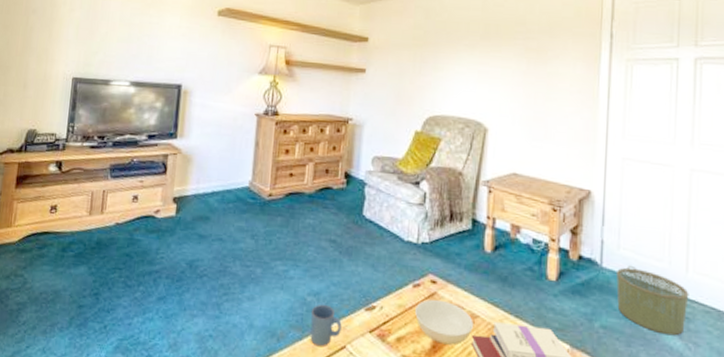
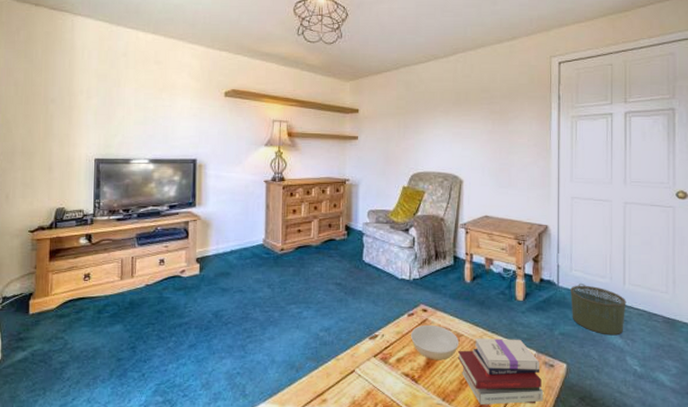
mug: present [310,304,342,347] -> none [324,337,350,373]

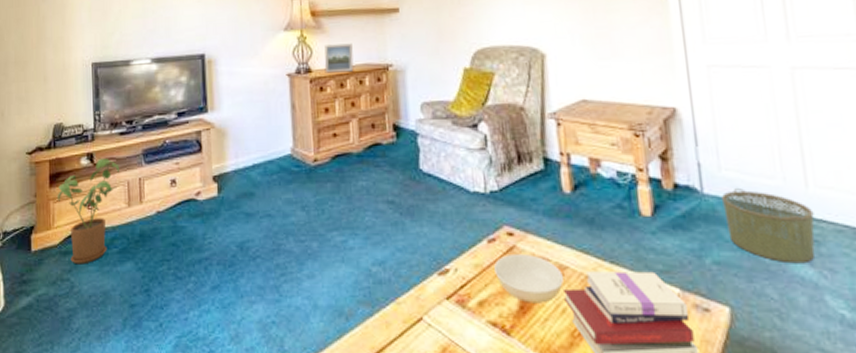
house plant: none [56,240,116,326] -> present [57,159,120,265]
picture frame: none [295,160,319,183] -> present [324,43,354,73]

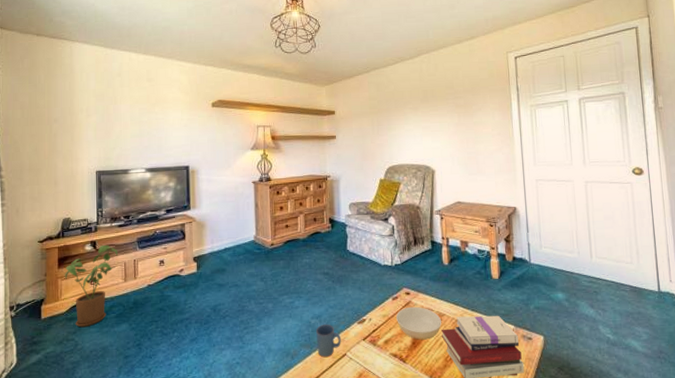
picture frame: present [324,43,354,73] -> none [280,160,302,182]
mug: none [379,273,415,322] -> present [316,324,341,358]
basket: present [722,187,815,264] -> none [542,258,595,307]

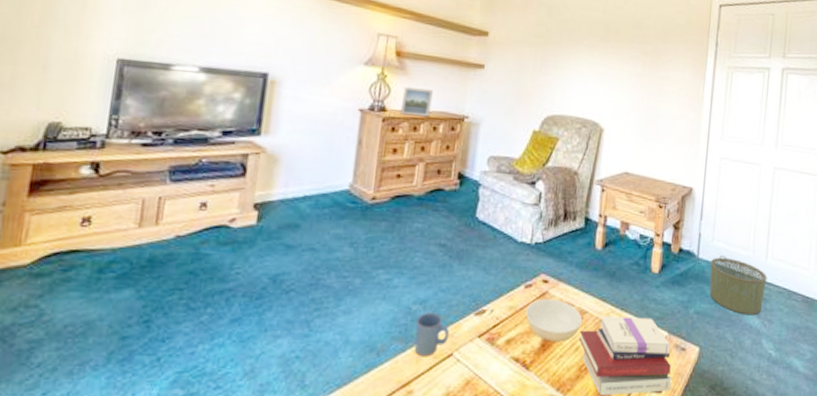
house plant: present [65,245,119,328] -> none [37,170,136,290]
picture frame: none [280,160,302,182] -> present [400,87,433,117]
basket: none [542,258,595,307] -> present [709,254,767,316]

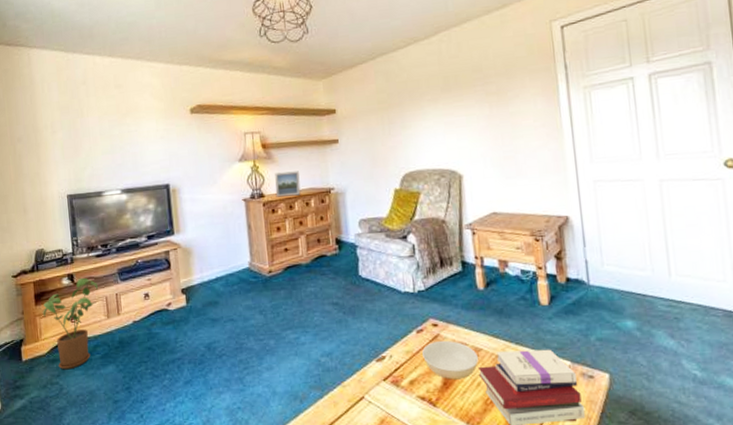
house plant: none [37,170,136,290] -> present [43,278,99,370]
mug: present [414,312,450,357] -> none [327,362,358,401]
basket: present [709,254,767,316] -> none [604,278,675,337]

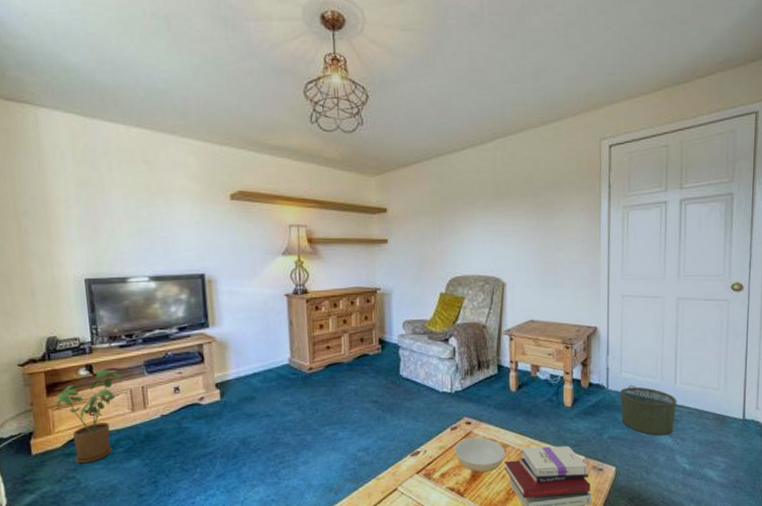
picture frame: present [275,171,301,197] -> none [319,269,346,294]
basket: none [604,278,675,337] -> present [620,384,677,436]

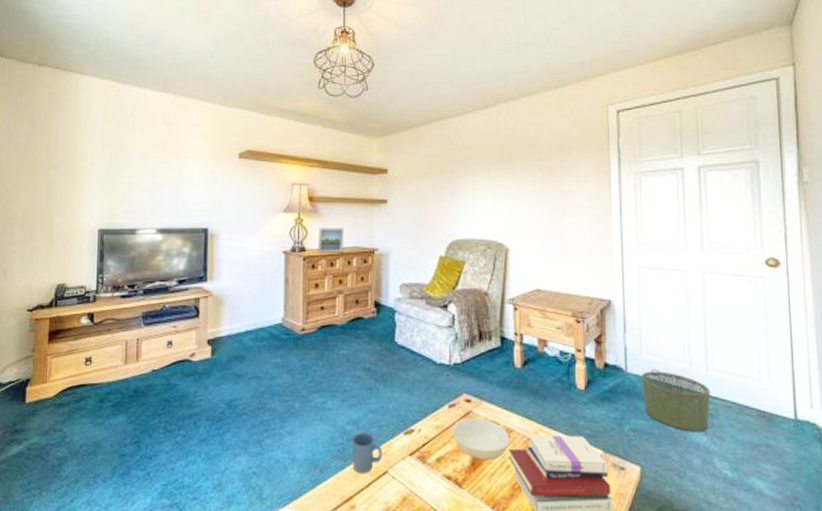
house plant: present [56,369,122,464] -> none [55,319,120,417]
picture frame: none [319,269,346,294] -> present [317,228,344,253]
mug: none [363,456,392,493] -> present [352,432,382,474]

